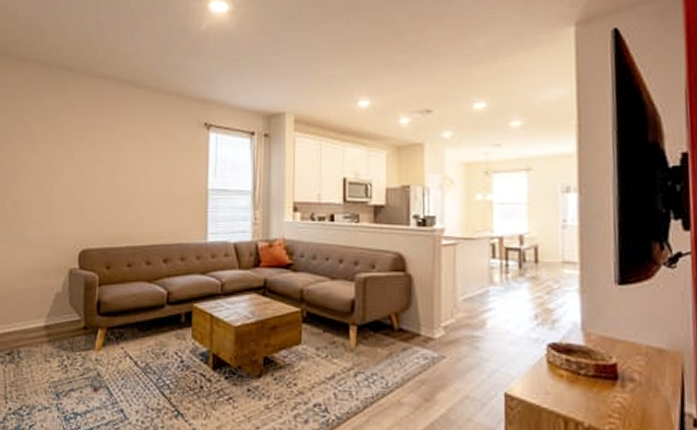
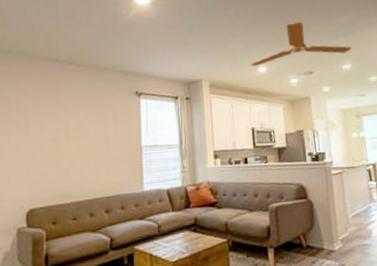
ceiling fan: none [349,41,491,99] -> present [250,21,352,67]

